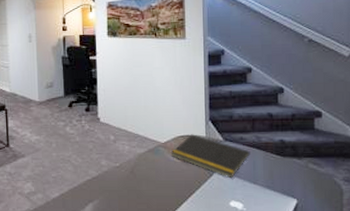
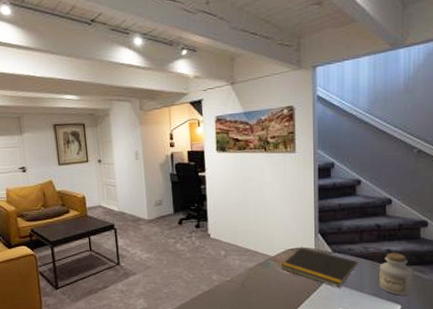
jar: none [273,144,309,189] -> present [379,253,413,296]

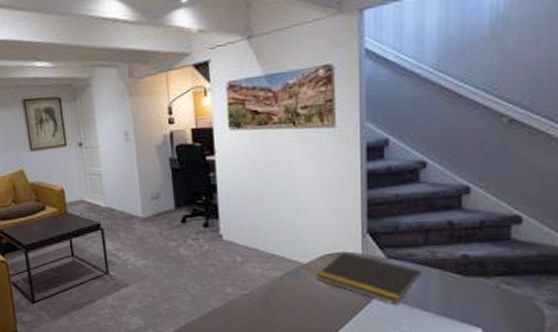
jar: present [379,253,413,296] -> none [452,259,500,316]

